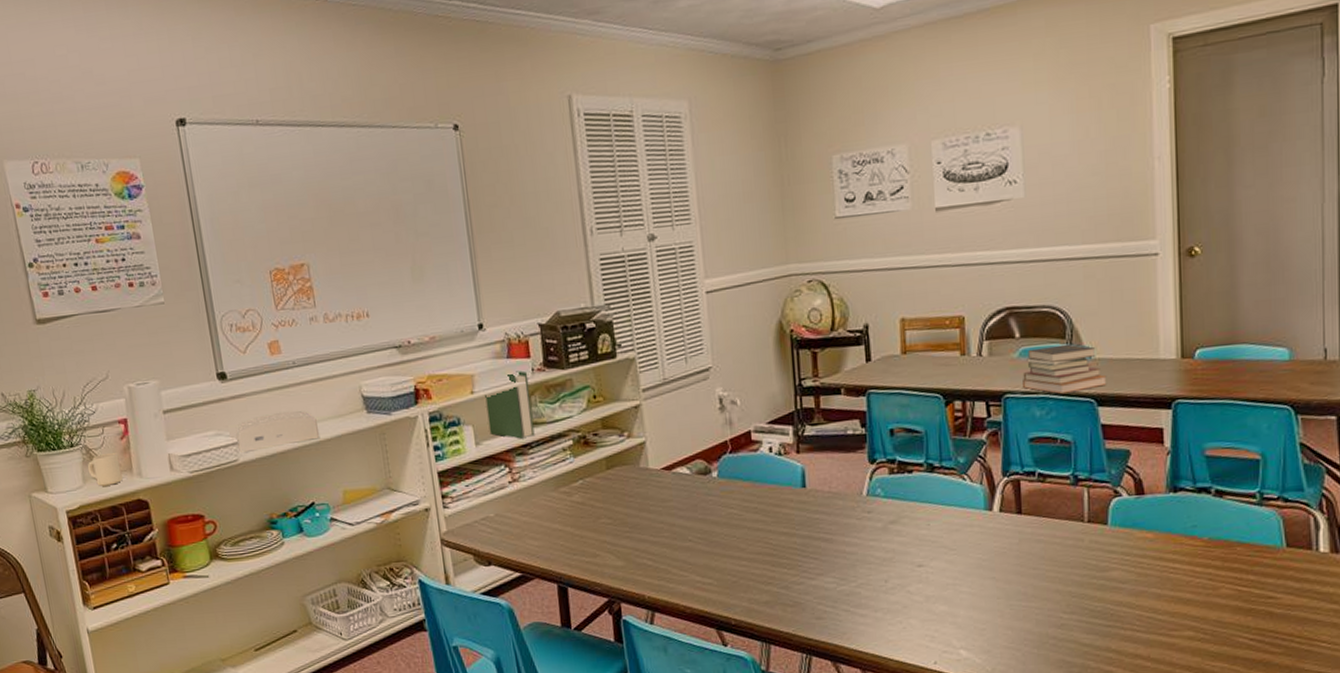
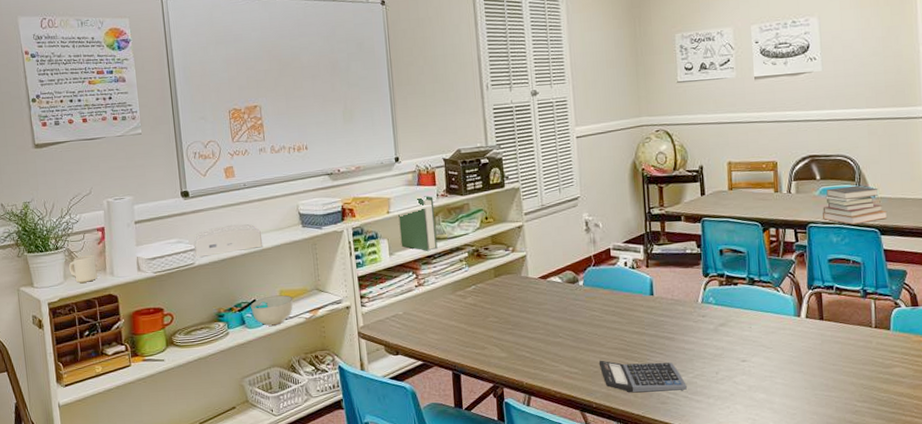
bowl: none [308,495,361,534] -> present [250,295,294,326]
calculator: none [738,567,848,607] -> present [598,360,687,393]

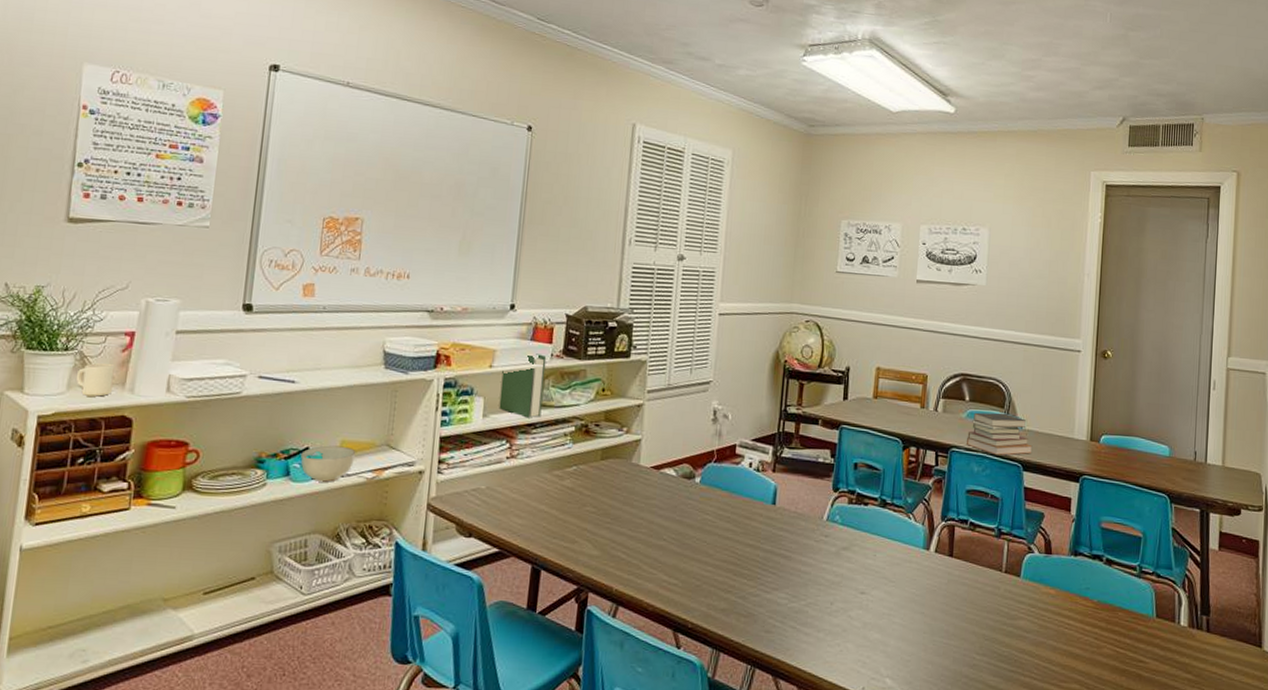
tissue dispenser: present [194,223,263,258] -> none [245,352,333,387]
calculator: present [598,360,687,393] -> none [702,572,797,619]

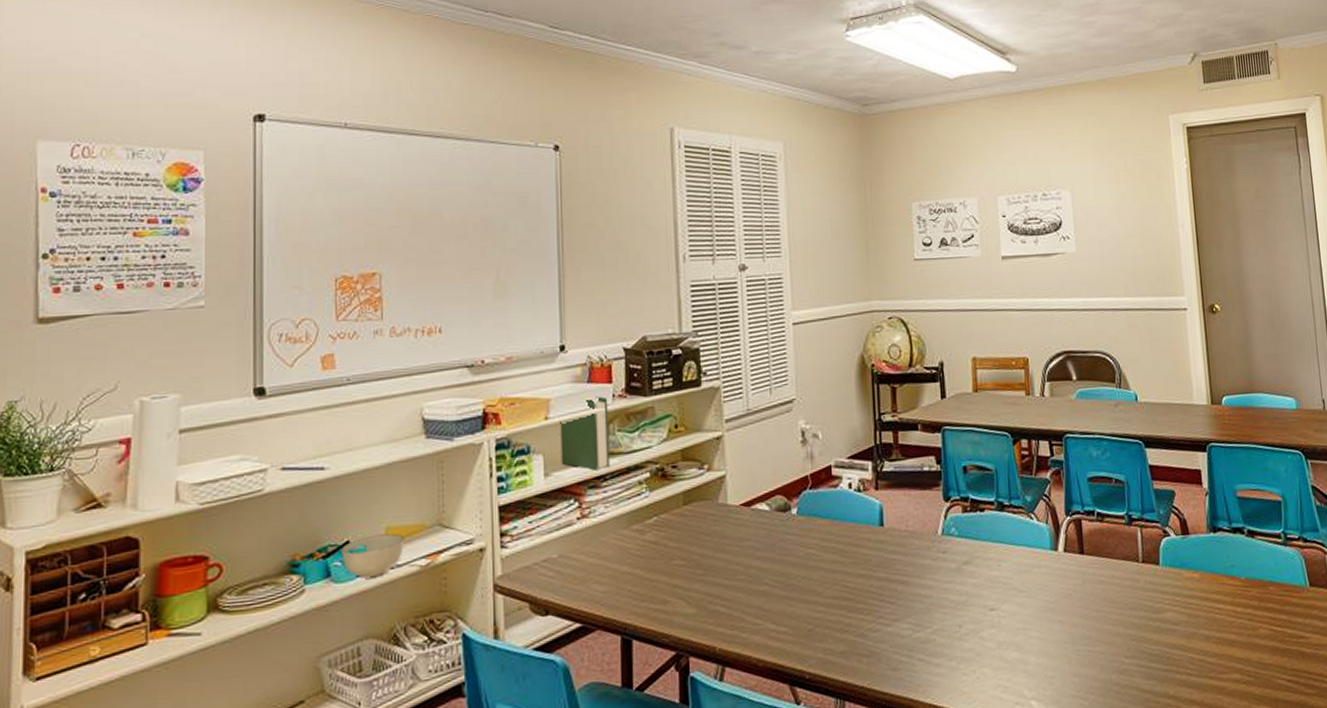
mug: present [75,362,115,397] -> none [66,478,111,520]
books: present [967,412,1033,455] -> none [1080,387,1152,435]

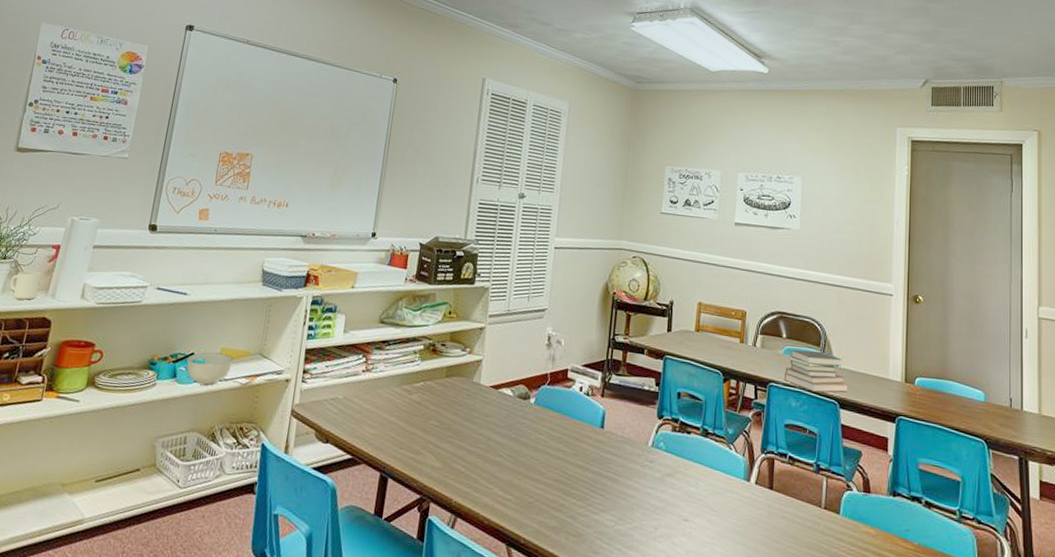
mug: none [66,478,111,520] -> present [9,270,42,300]
binder: present [560,396,610,471] -> none [358,277,401,336]
books: none [1080,387,1152,435] -> present [785,349,849,393]

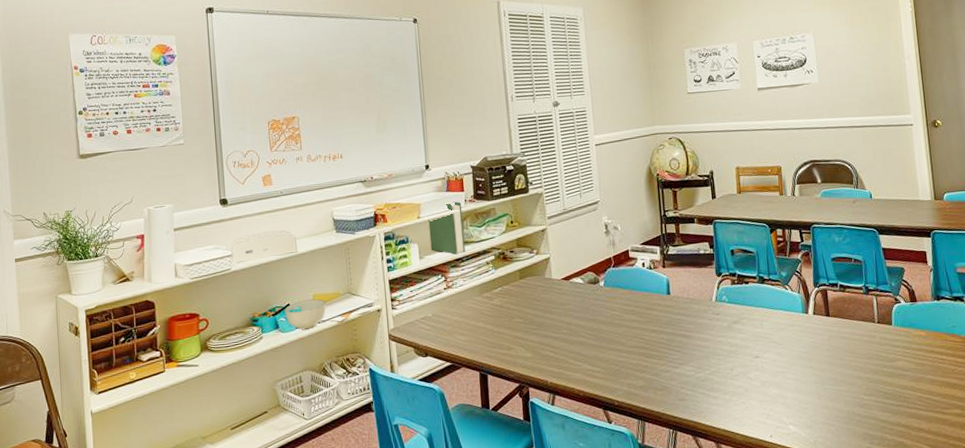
mug: present [9,270,42,300] -> none [107,261,135,290]
tissue dispenser: none [145,267,219,299] -> present [231,230,298,264]
binder: none [358,277,401,336] -> present [428,201,466,255]
books: present [785,349,849,393] -> none [824,188,885,225]

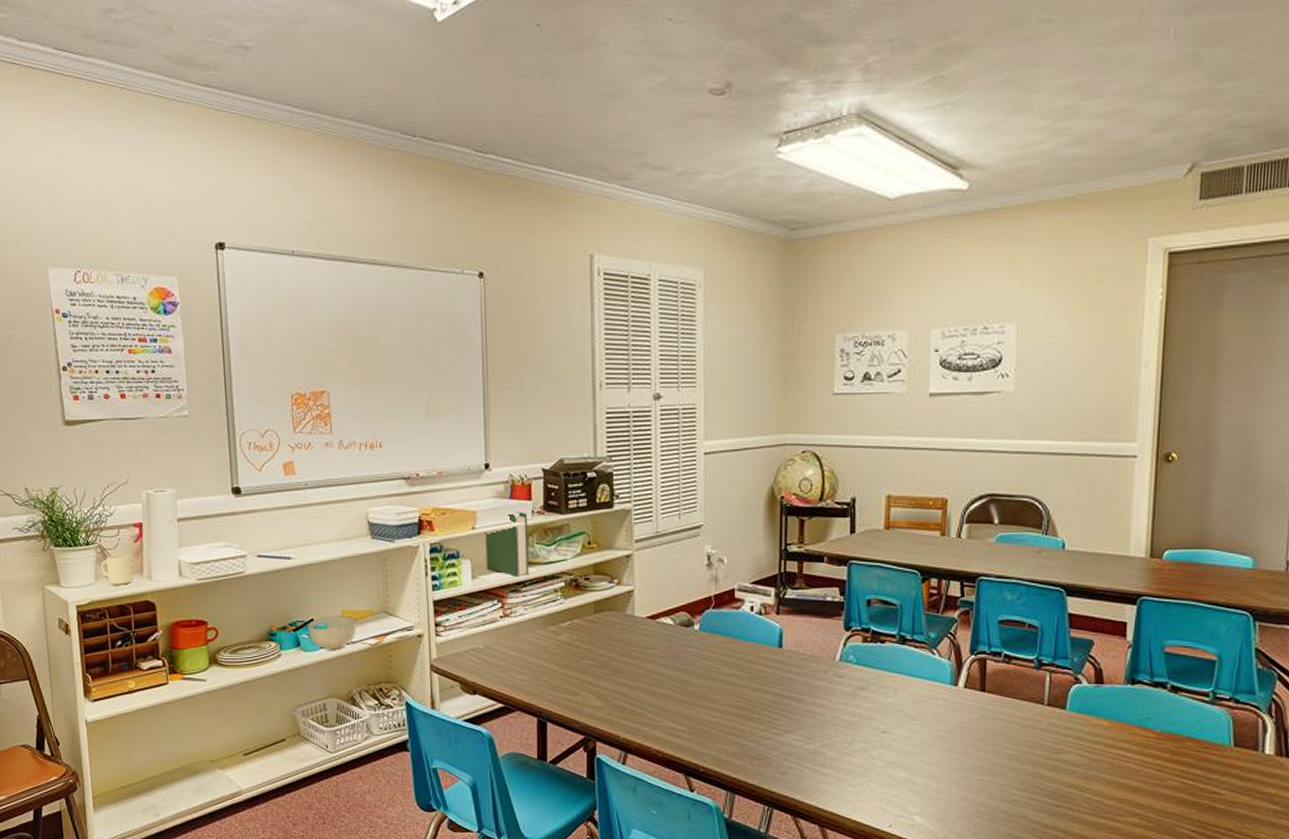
mug: none [107,261,135,290] -> present [100,553,133,585]
tissue dispenser: present [231,230,298,264] -> none [245,530,325,566]

